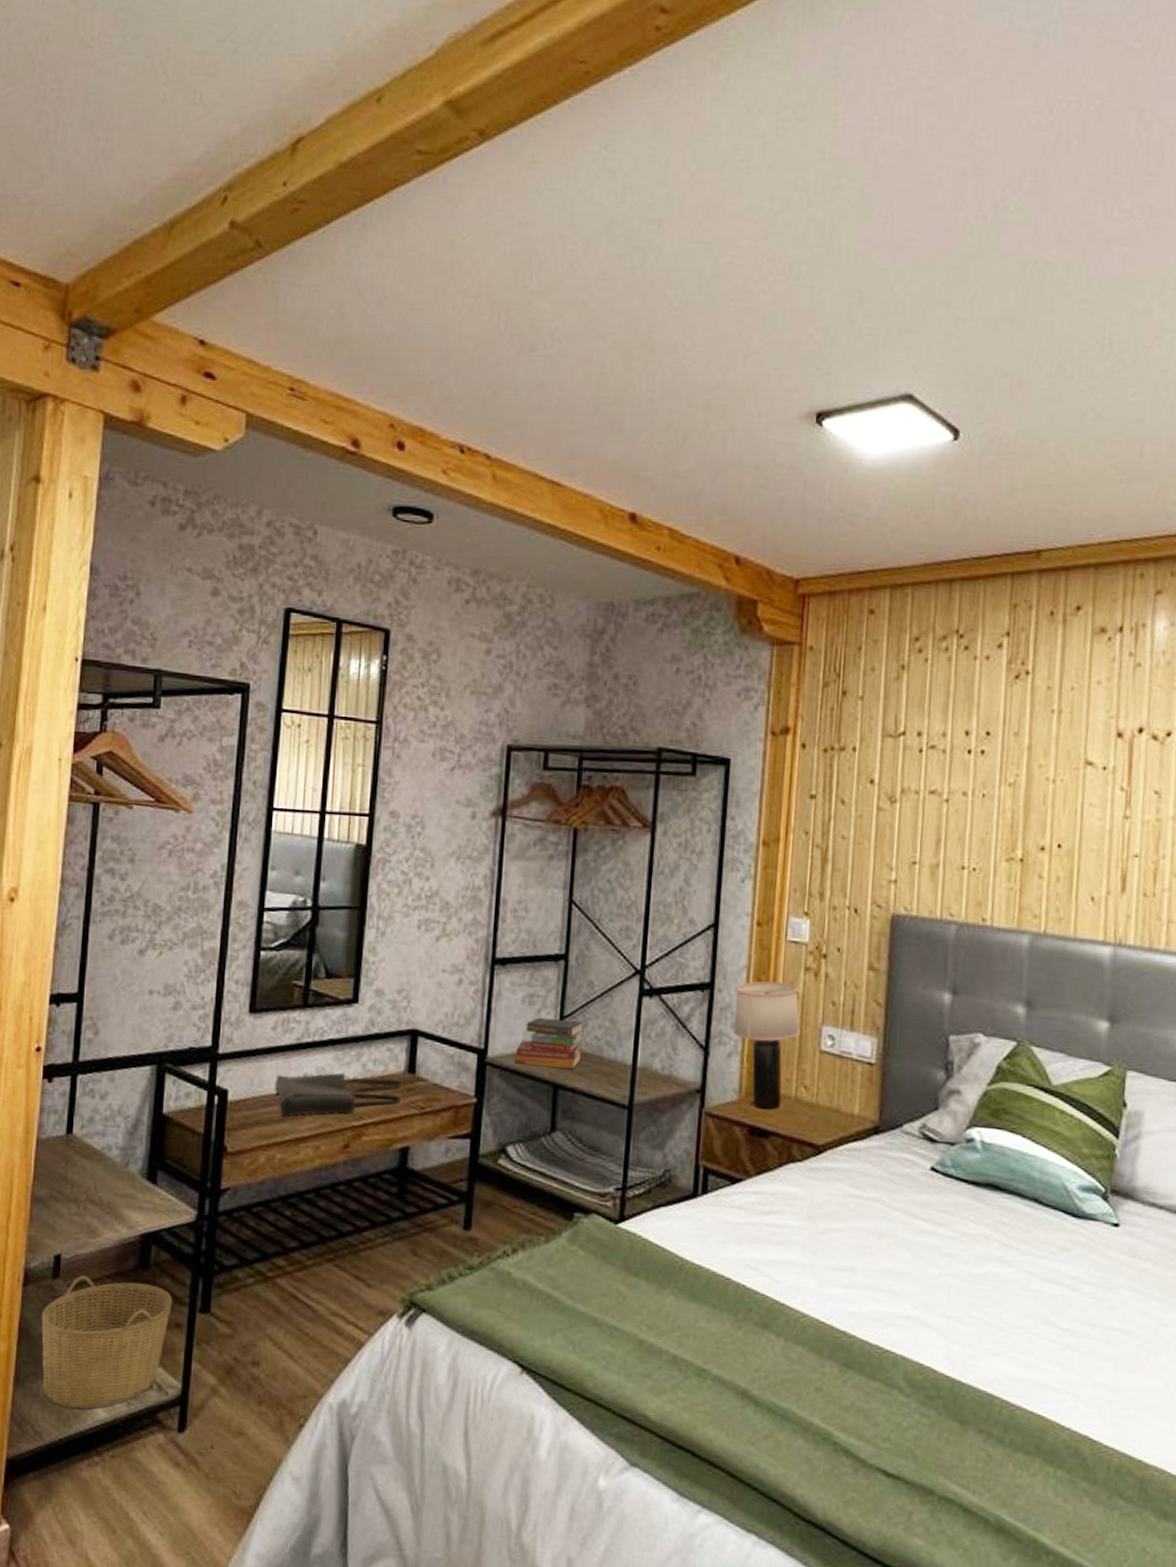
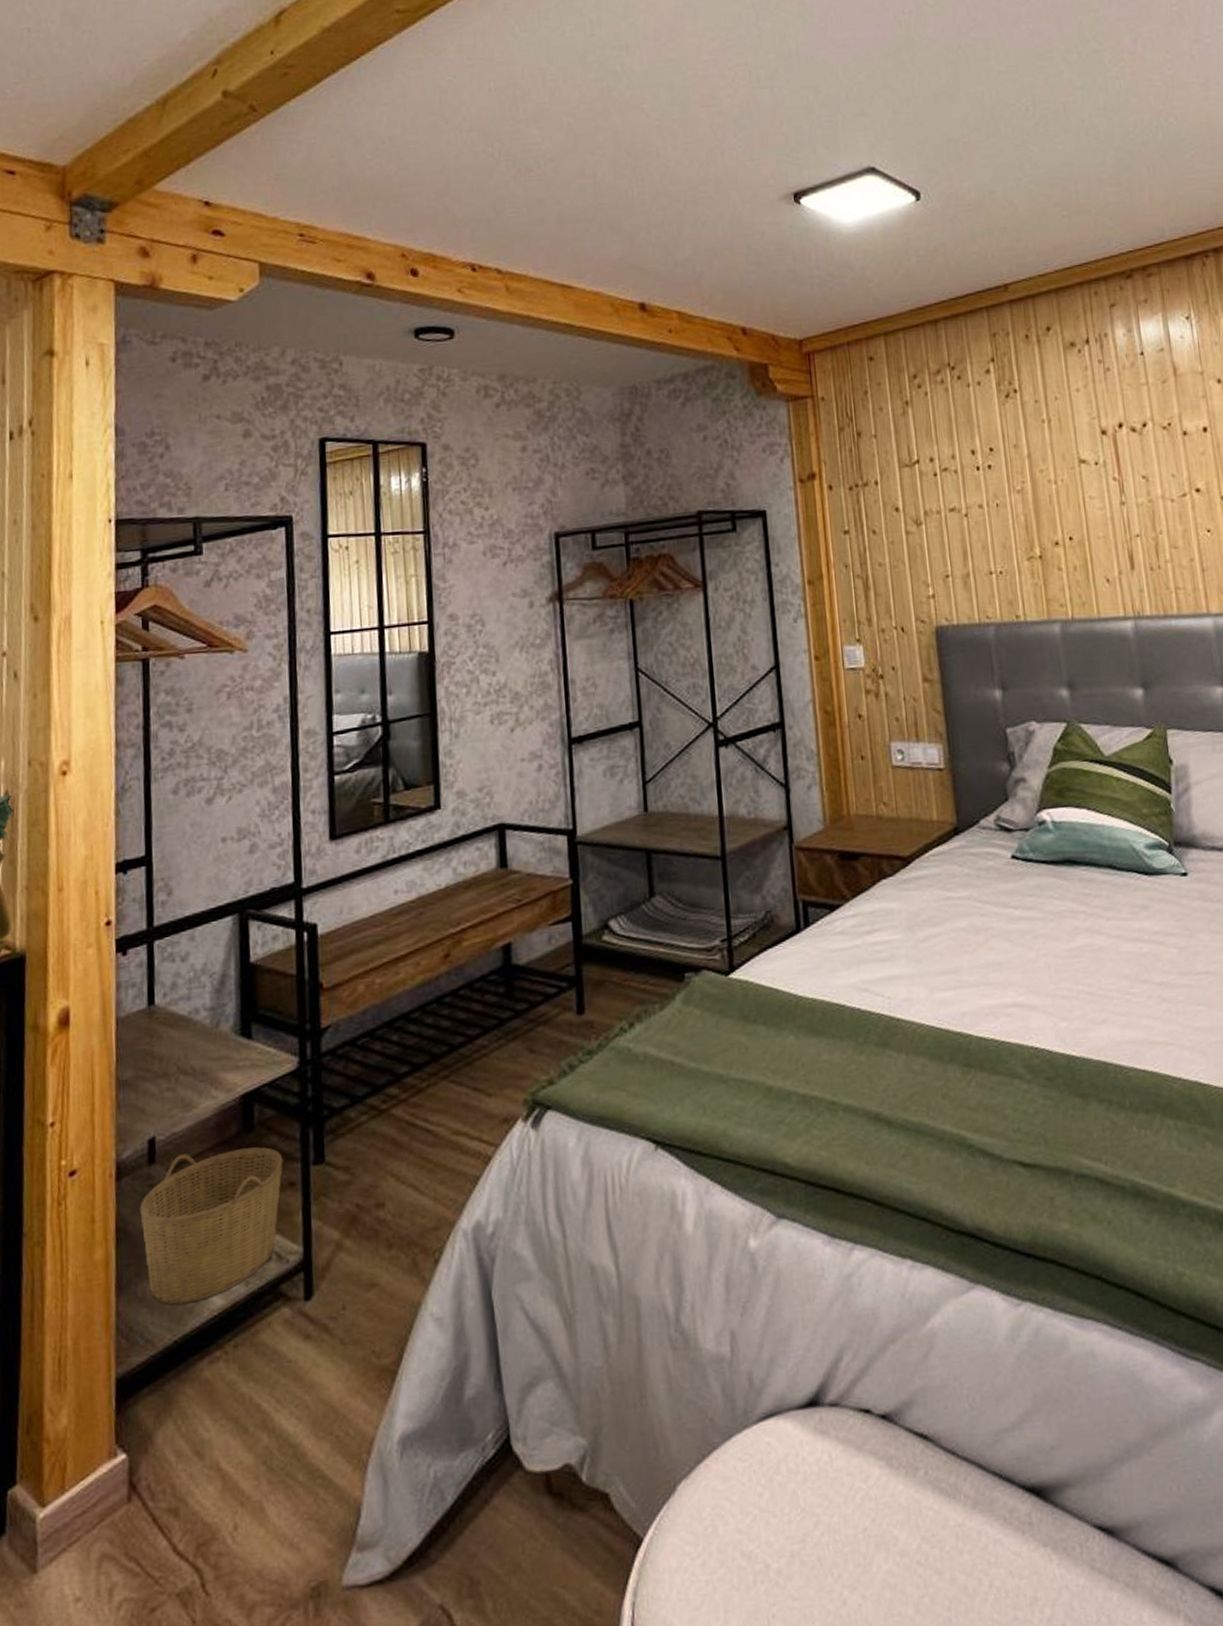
tote bag: present [275,1072,403,1116] -> none [365,878,496,938]
books: present [514,1017,582,1069] -> none [604,784,669,838]
table lamp: present [733,981,801,1110] -> none [805,708,871,833]

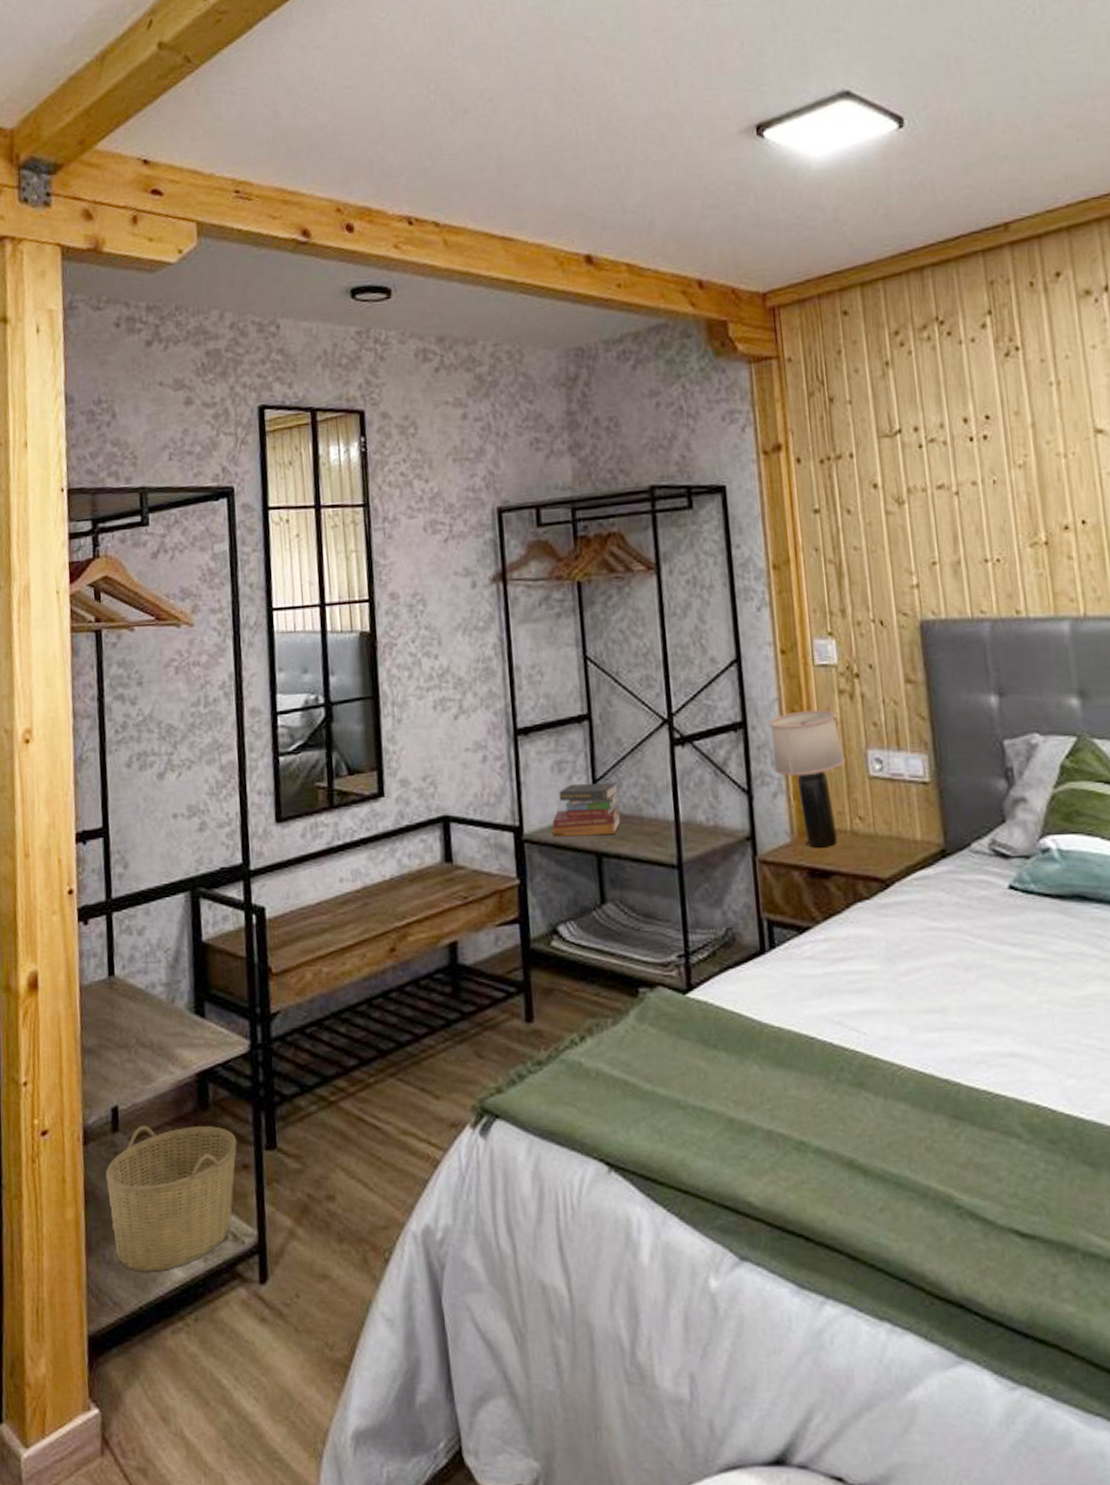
books: none [604,784,669,838] -> present [552,783,621,838]
table lamp: none [805,708,871,833] -> present [770,709,845,848]

